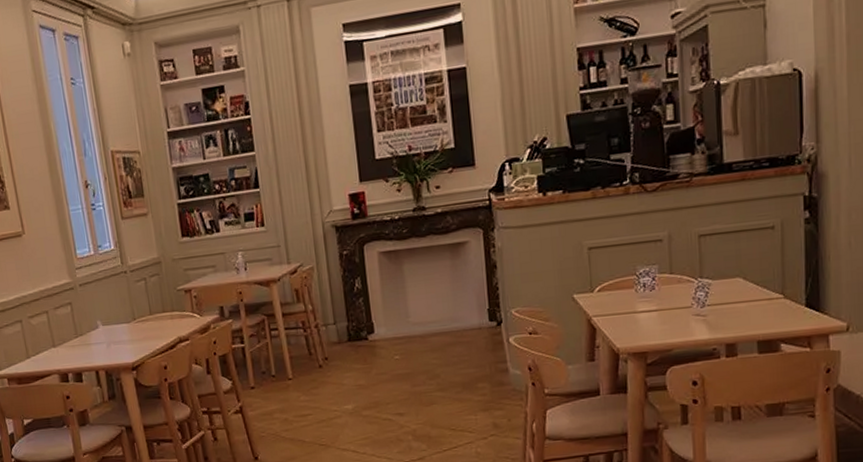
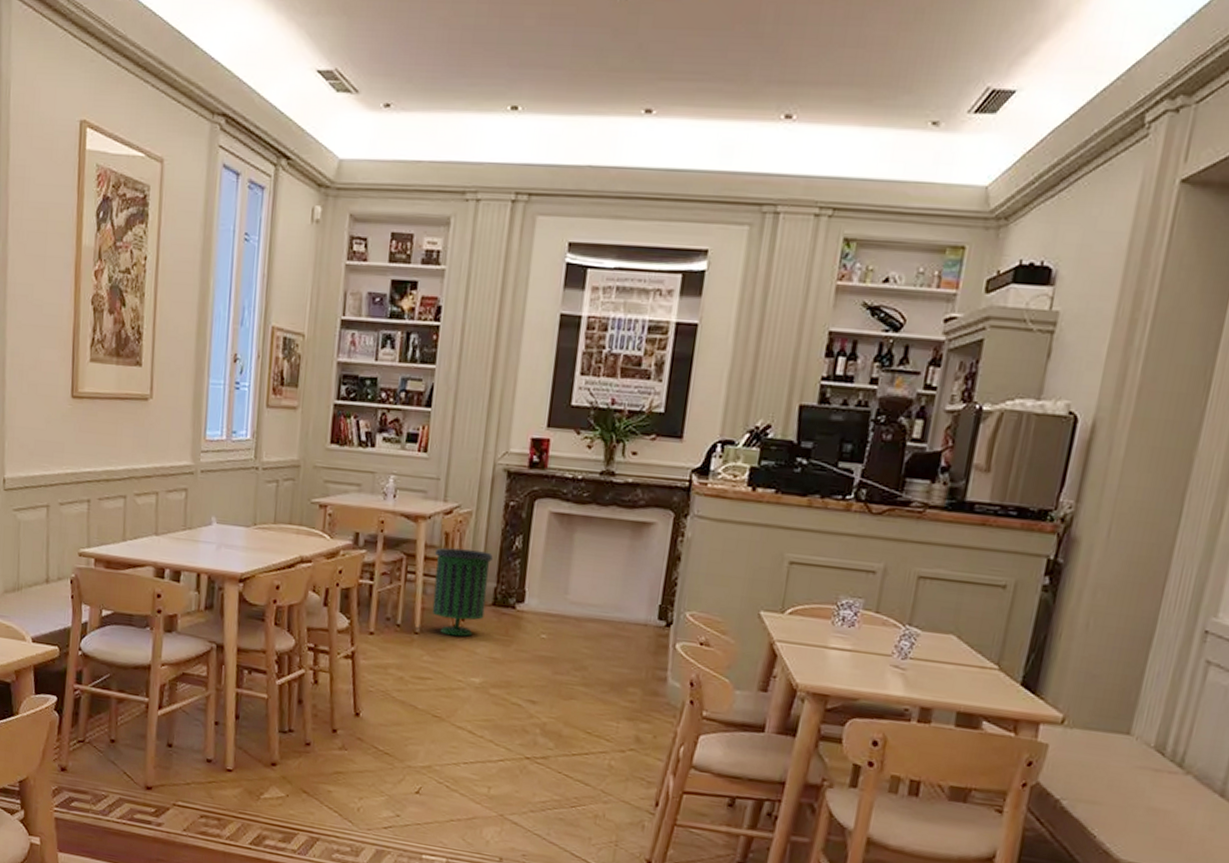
trash can: none [289,298,343,375] -> present [432,547,493,637]

